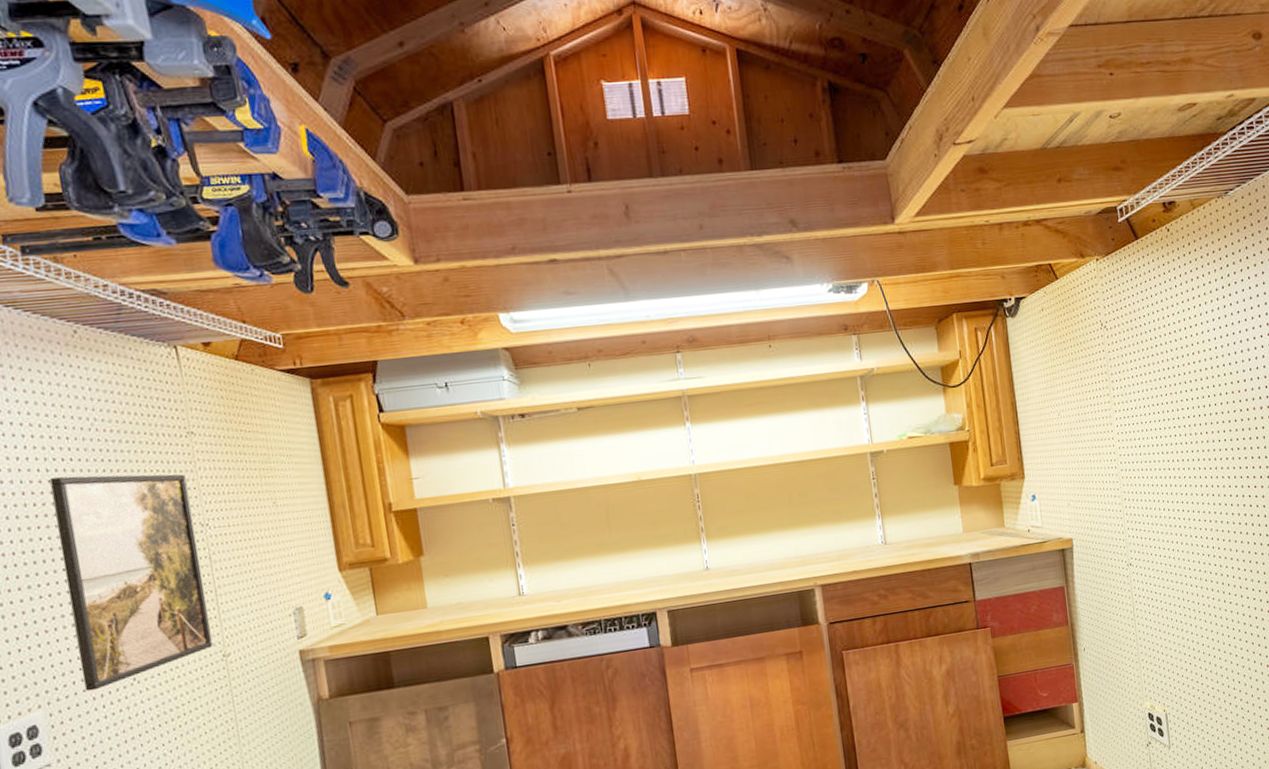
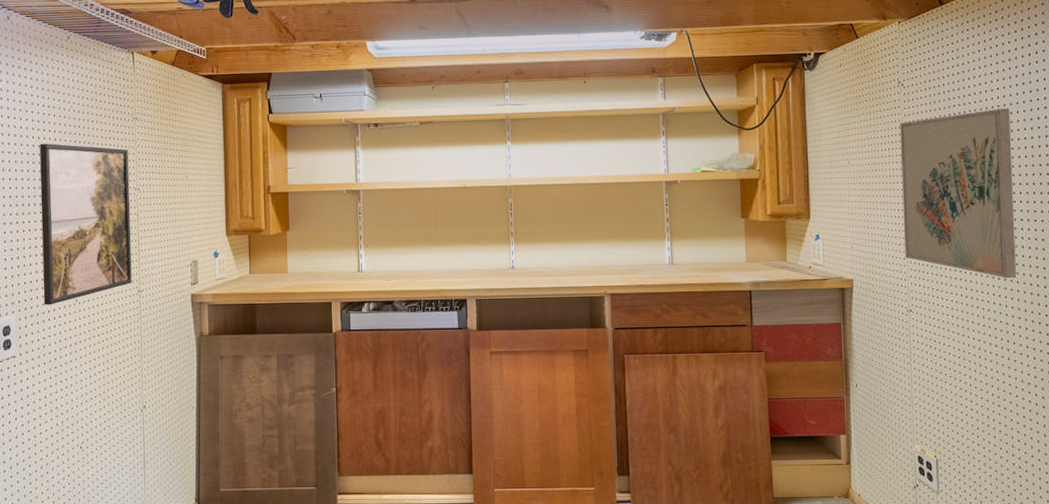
wall art: none [1105,345,1227,520] -> present [900,108,1017,278]

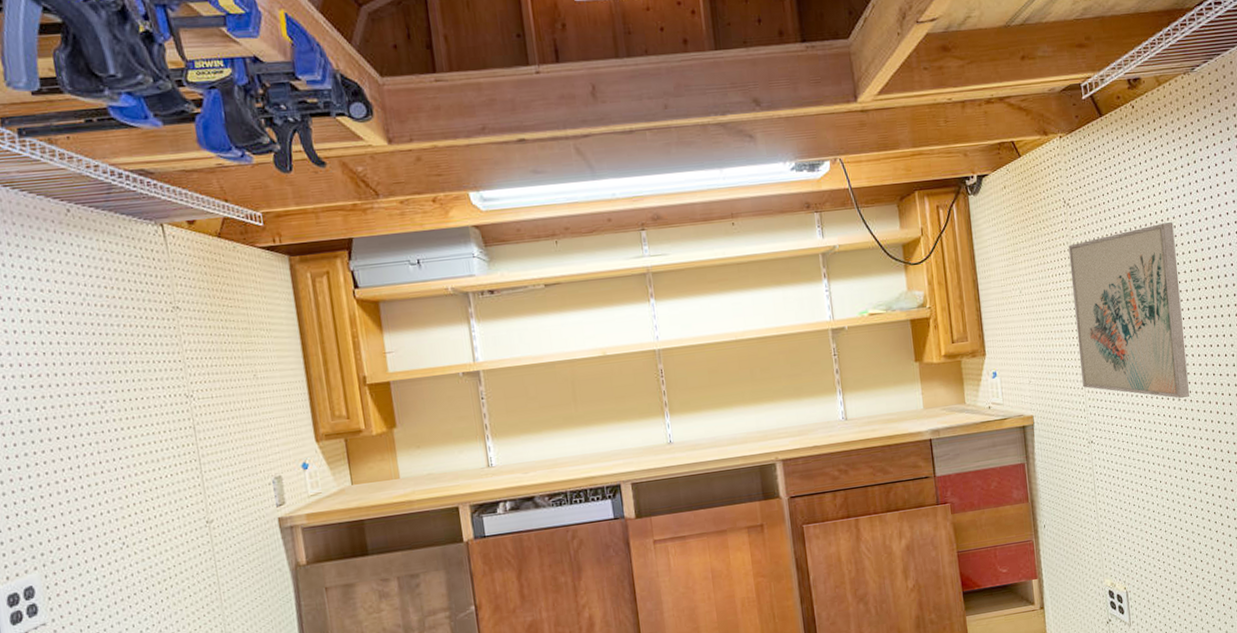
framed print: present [40,143,132,305] -> none [45,347,197,555]

